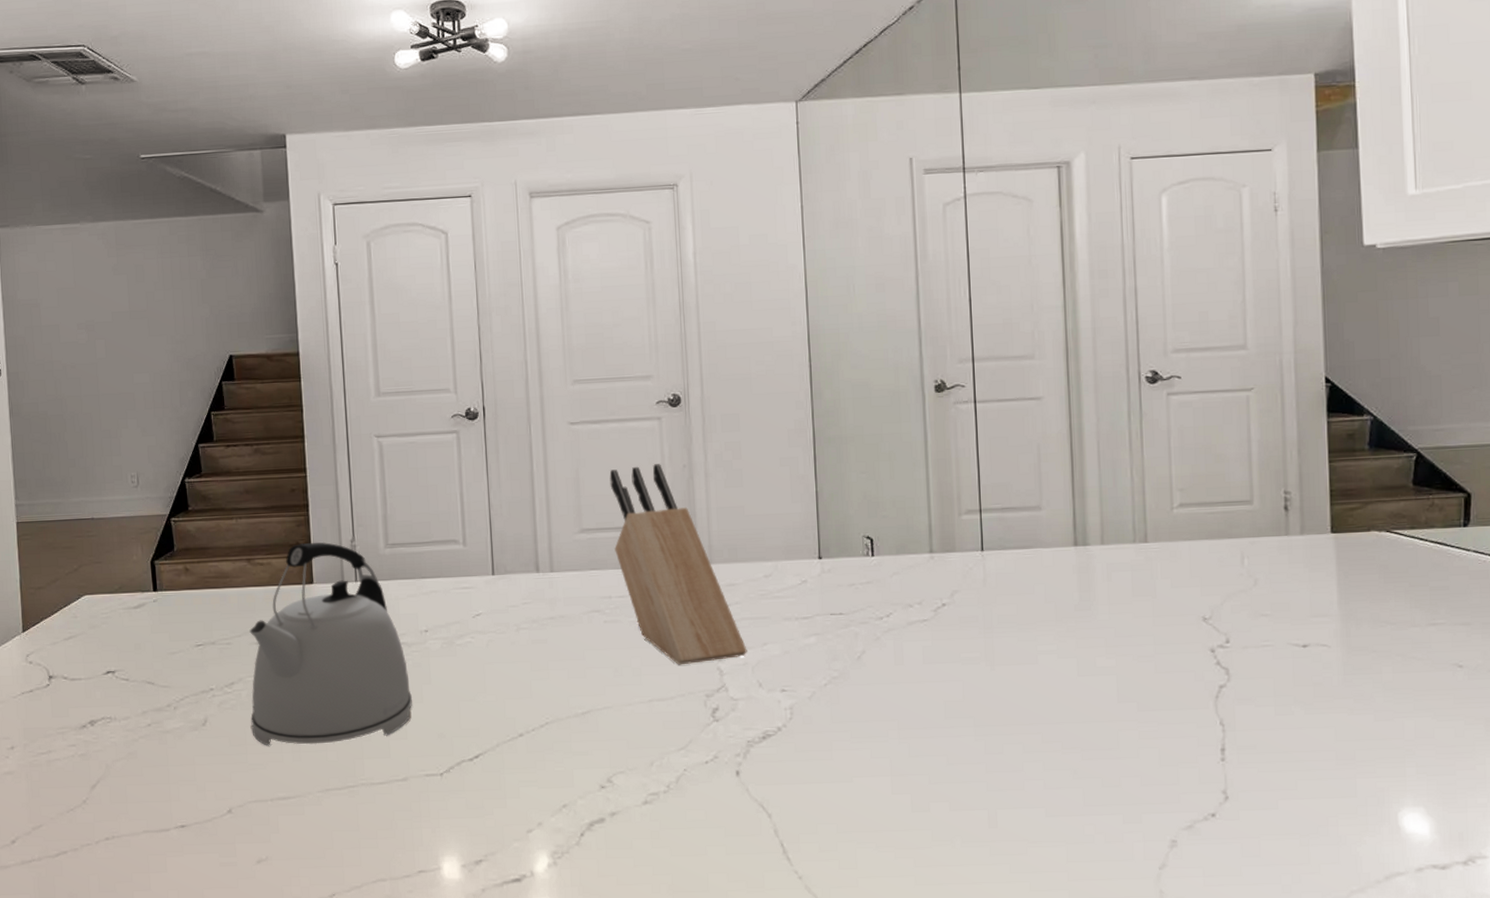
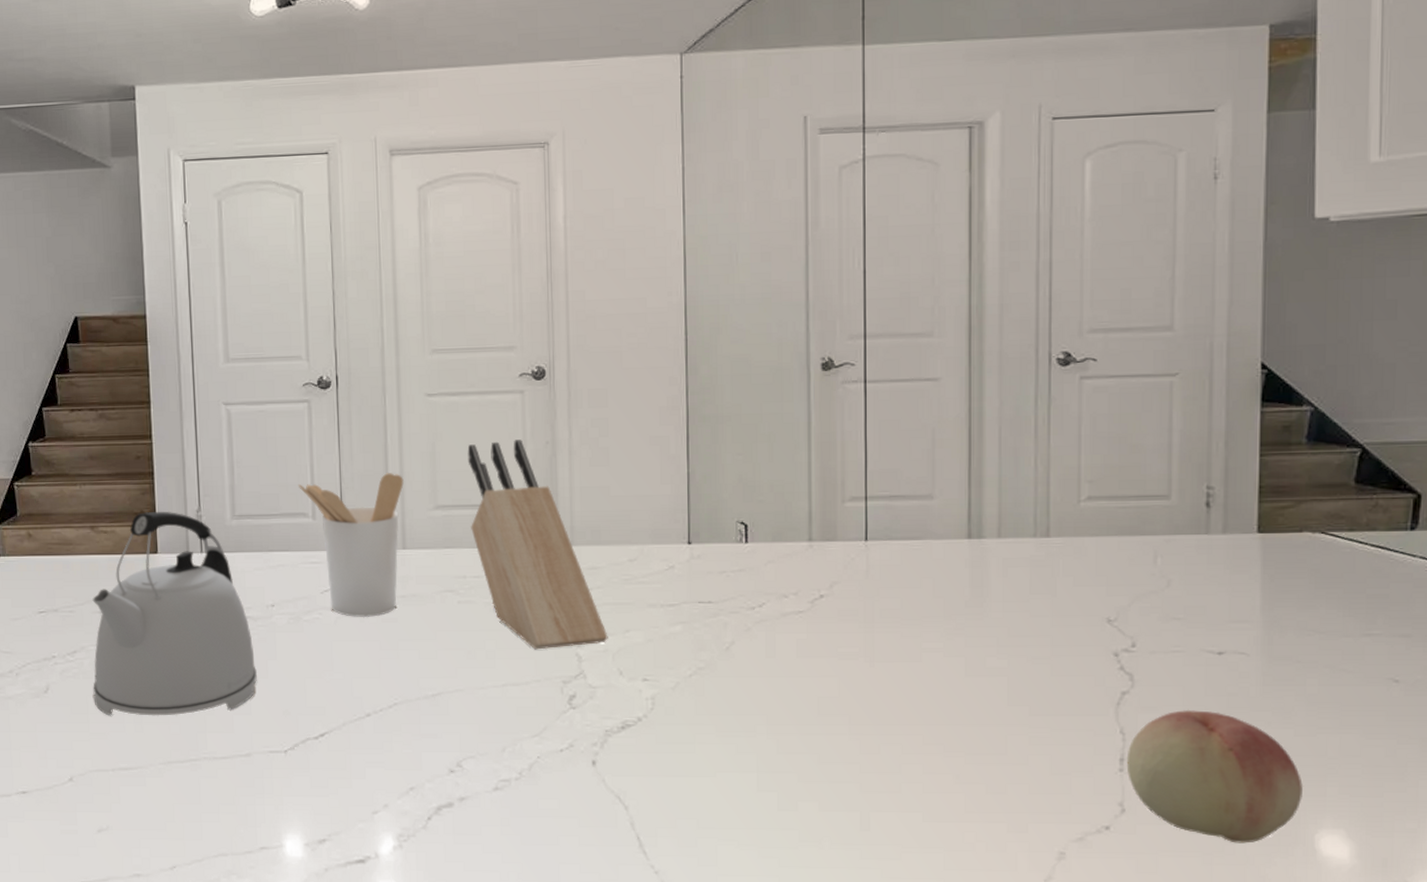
utensil holder: none [448,499,550,640] -> present [297,473,404,618]
fruit: none [1227,699,1385,825] -> present [1126,709,1303,844]

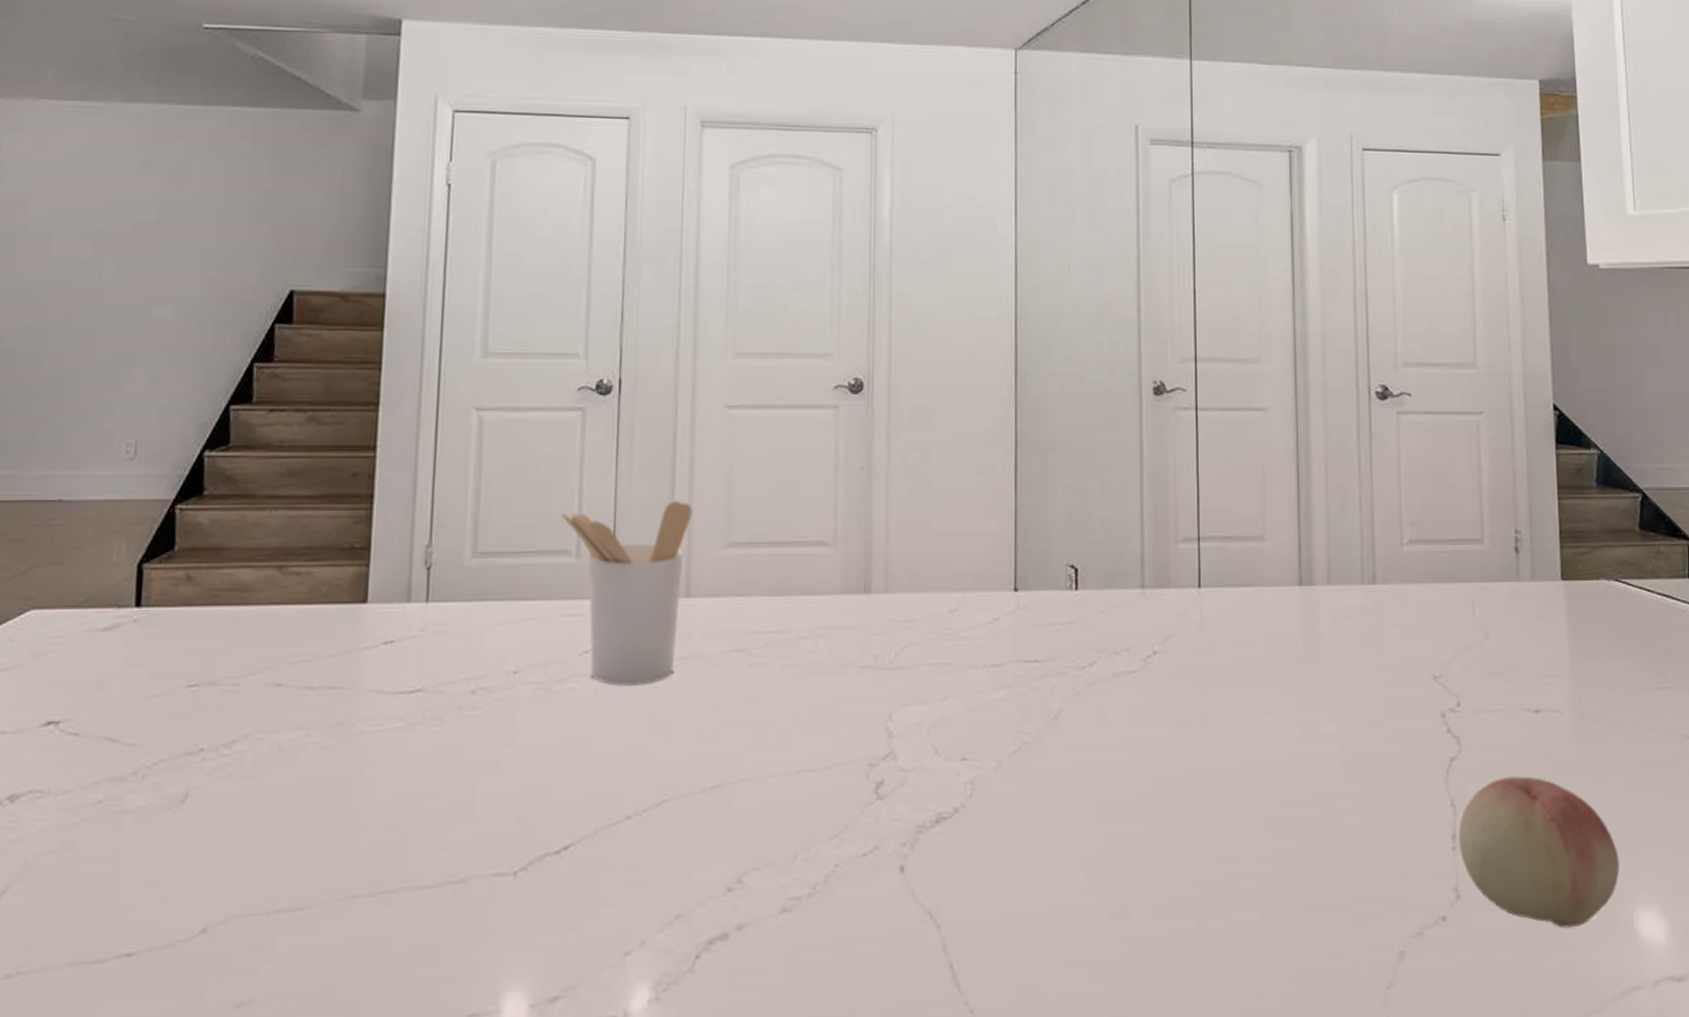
kettle: present [92,511,257,716] -> none [252,546,486,833]
knife block: present [467,439,608,650] -> none [768,463,923,724]

